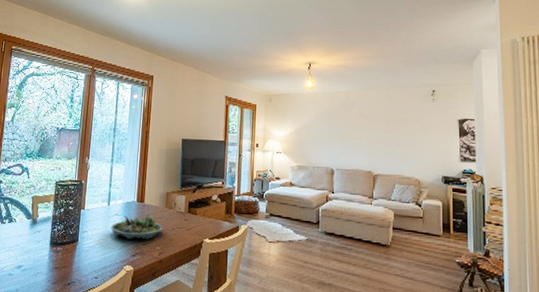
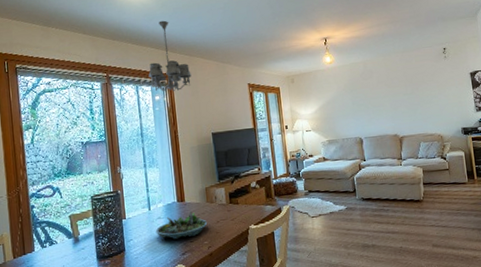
chandelier: none [131,24,172,93] -> present [148,20,192,92]

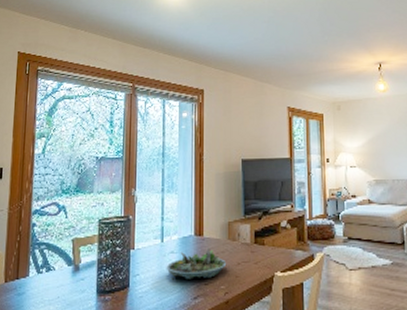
chandelier: present [148,20,192,92] -> none [178,30,225,109]

